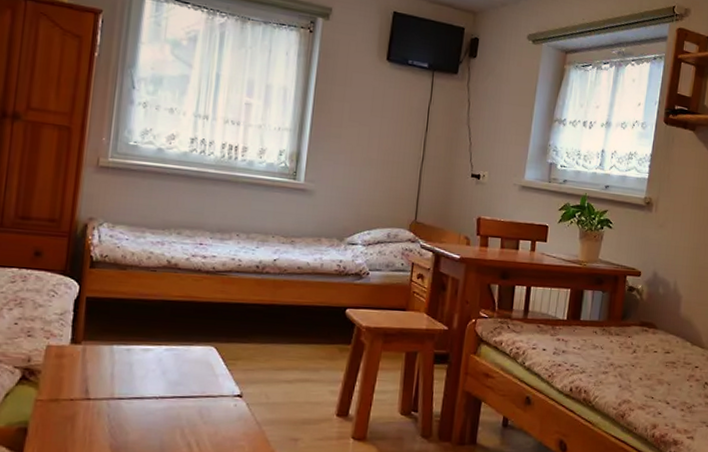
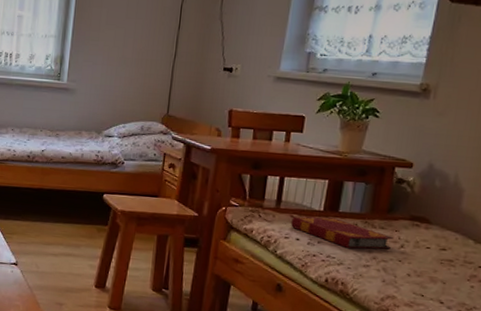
hardback book: none [538,326,627,356] -> present [291,216,393,250]

